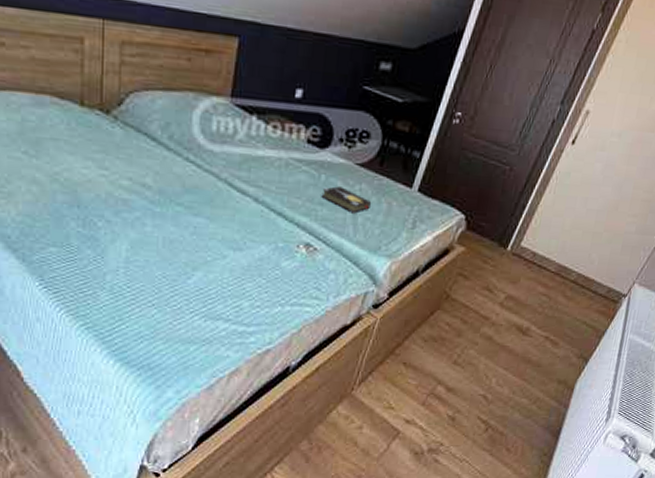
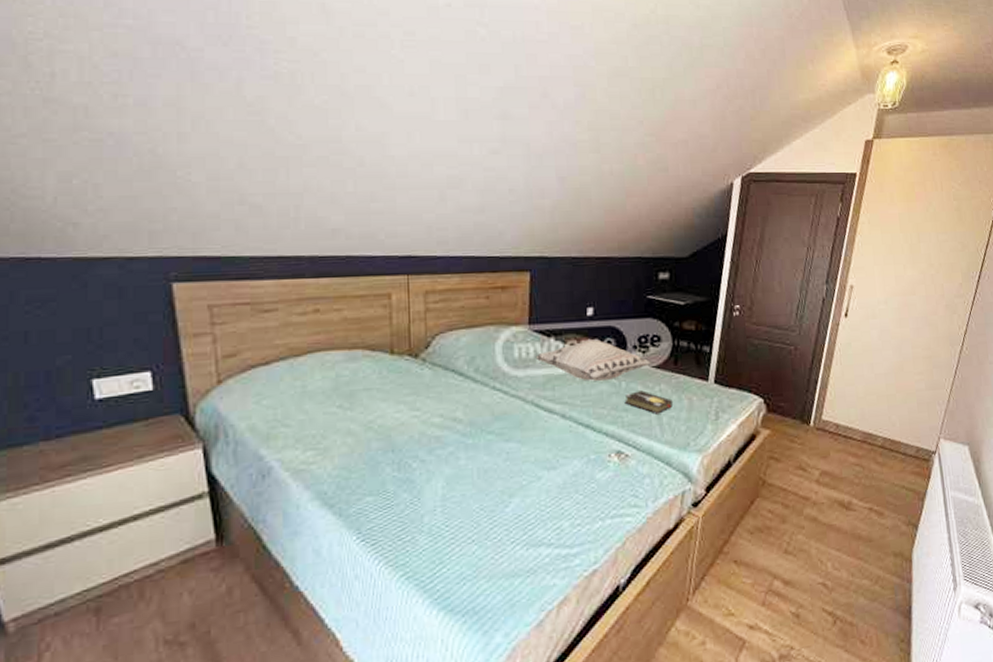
decorative pillow: none [234,124,355,171] -> present [535,339,651,381]

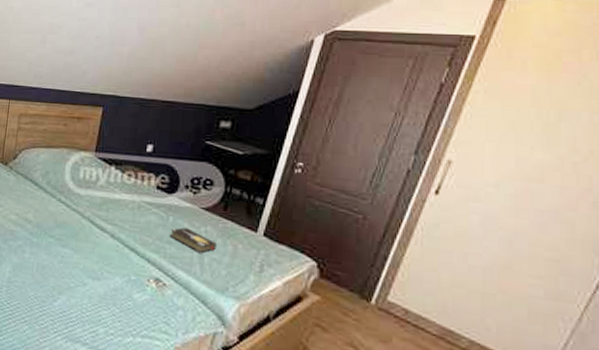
decorative pillow: present [535,339,651,381] -> none [96,173,200,213]

